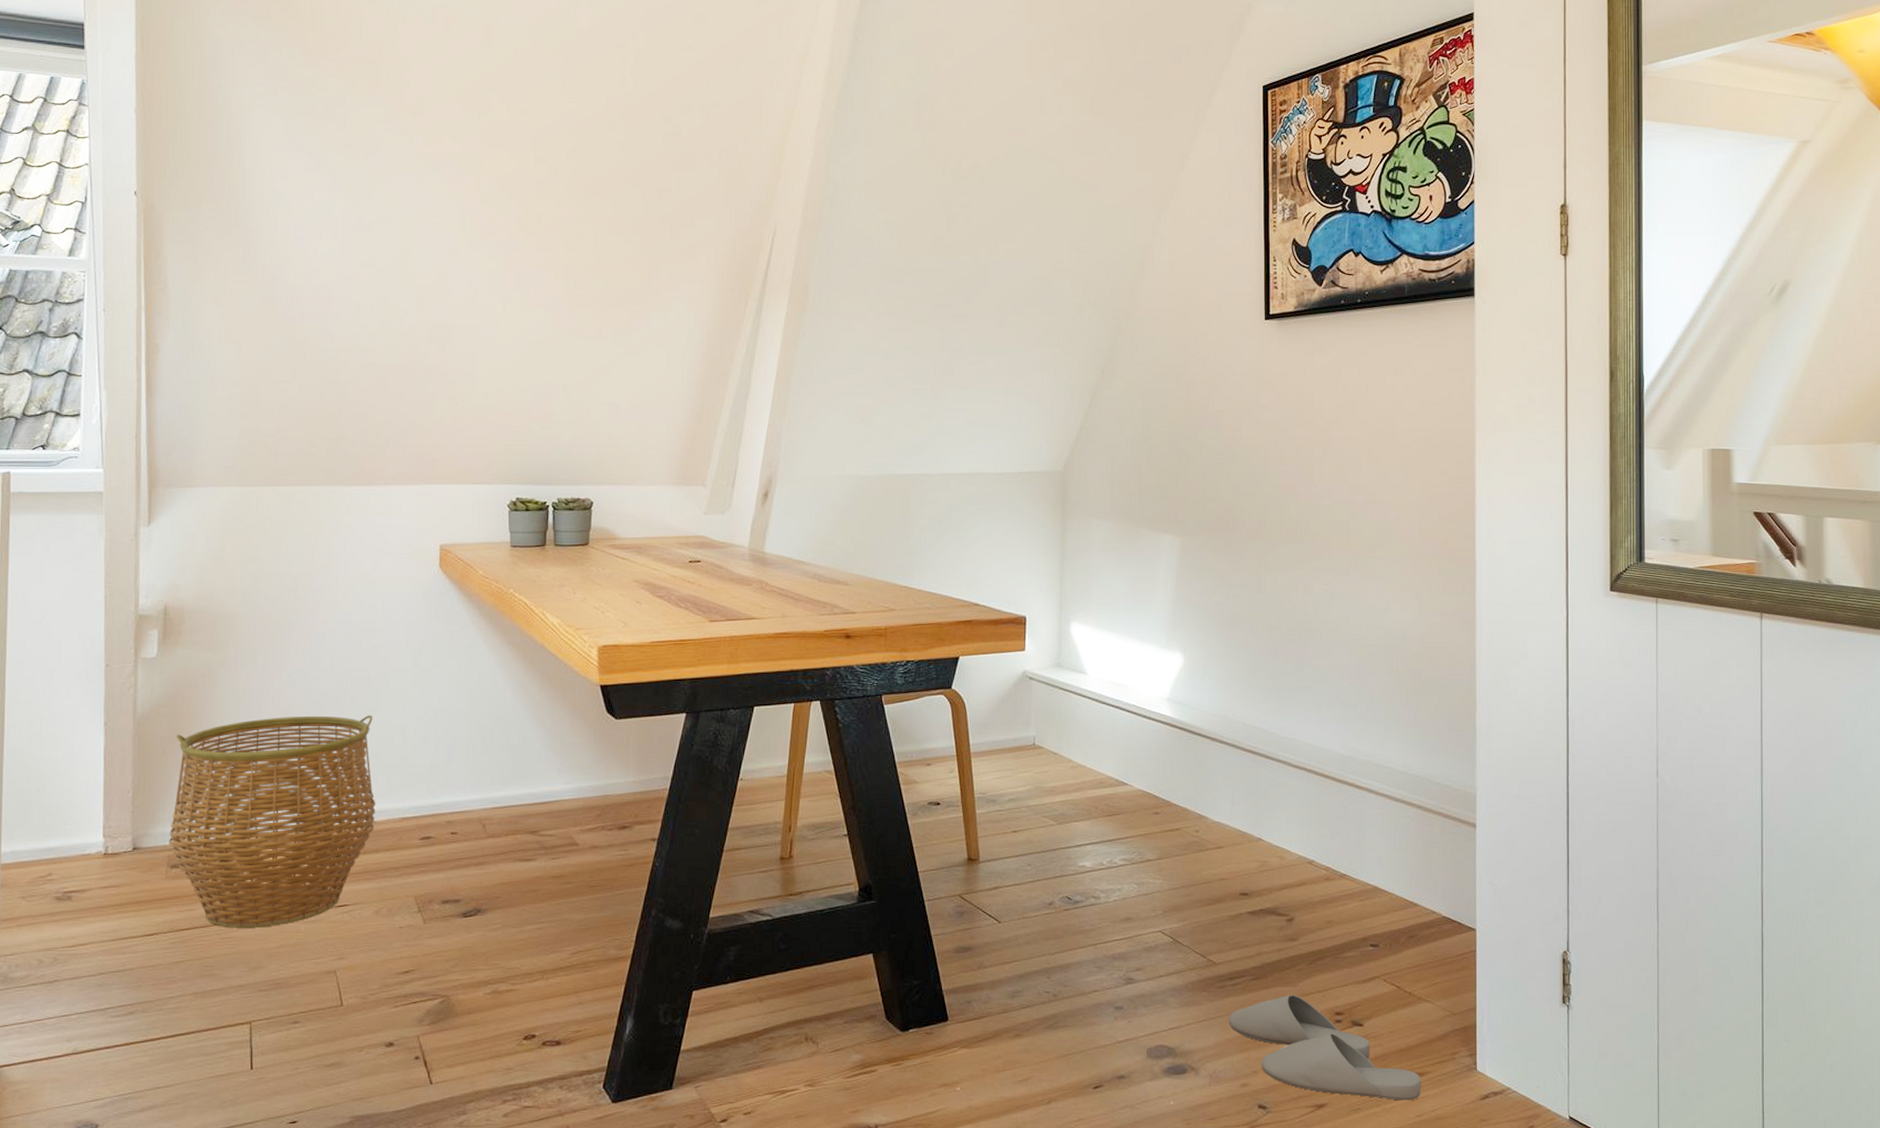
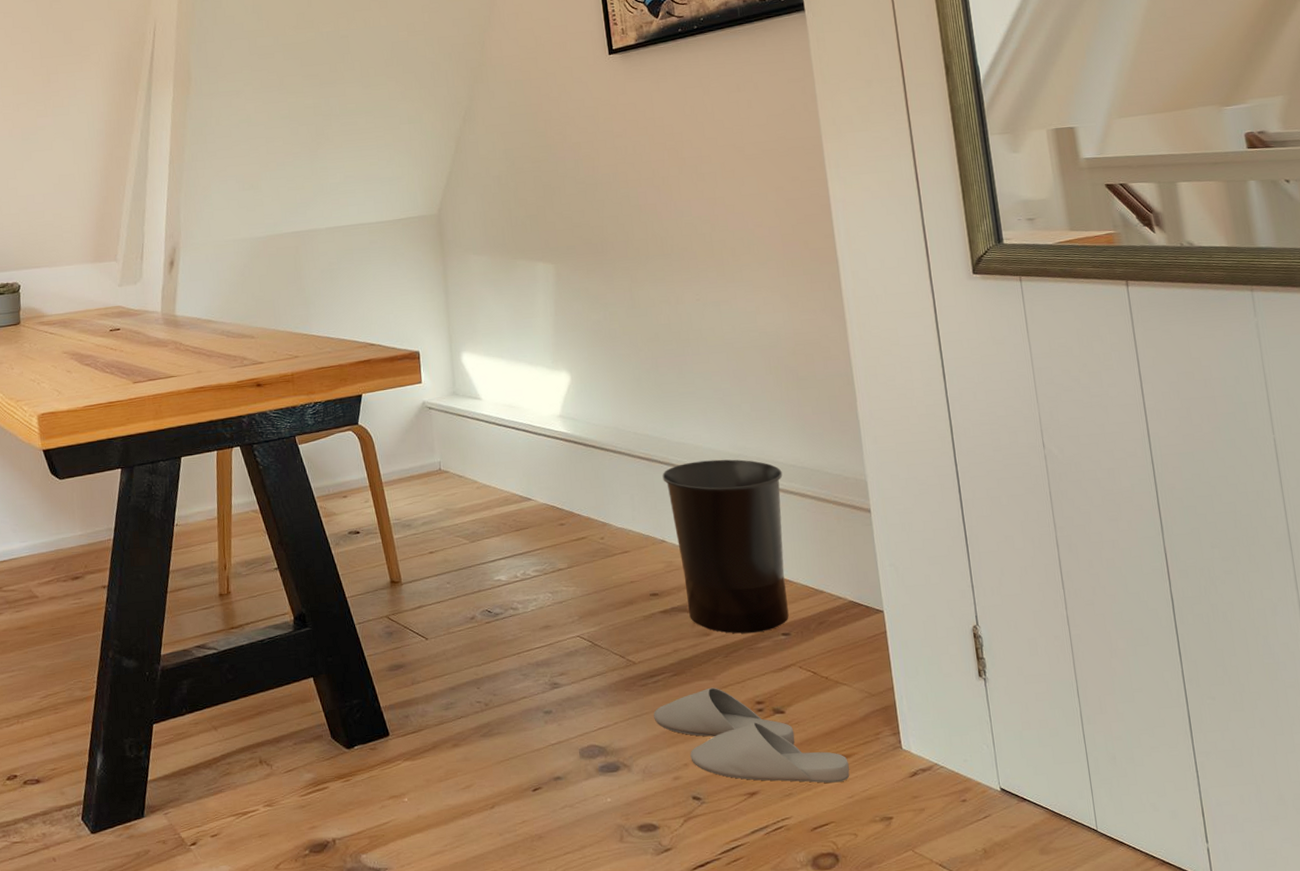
waste bin: none [1267,759,1391,941] -> present [662,459,789,634]

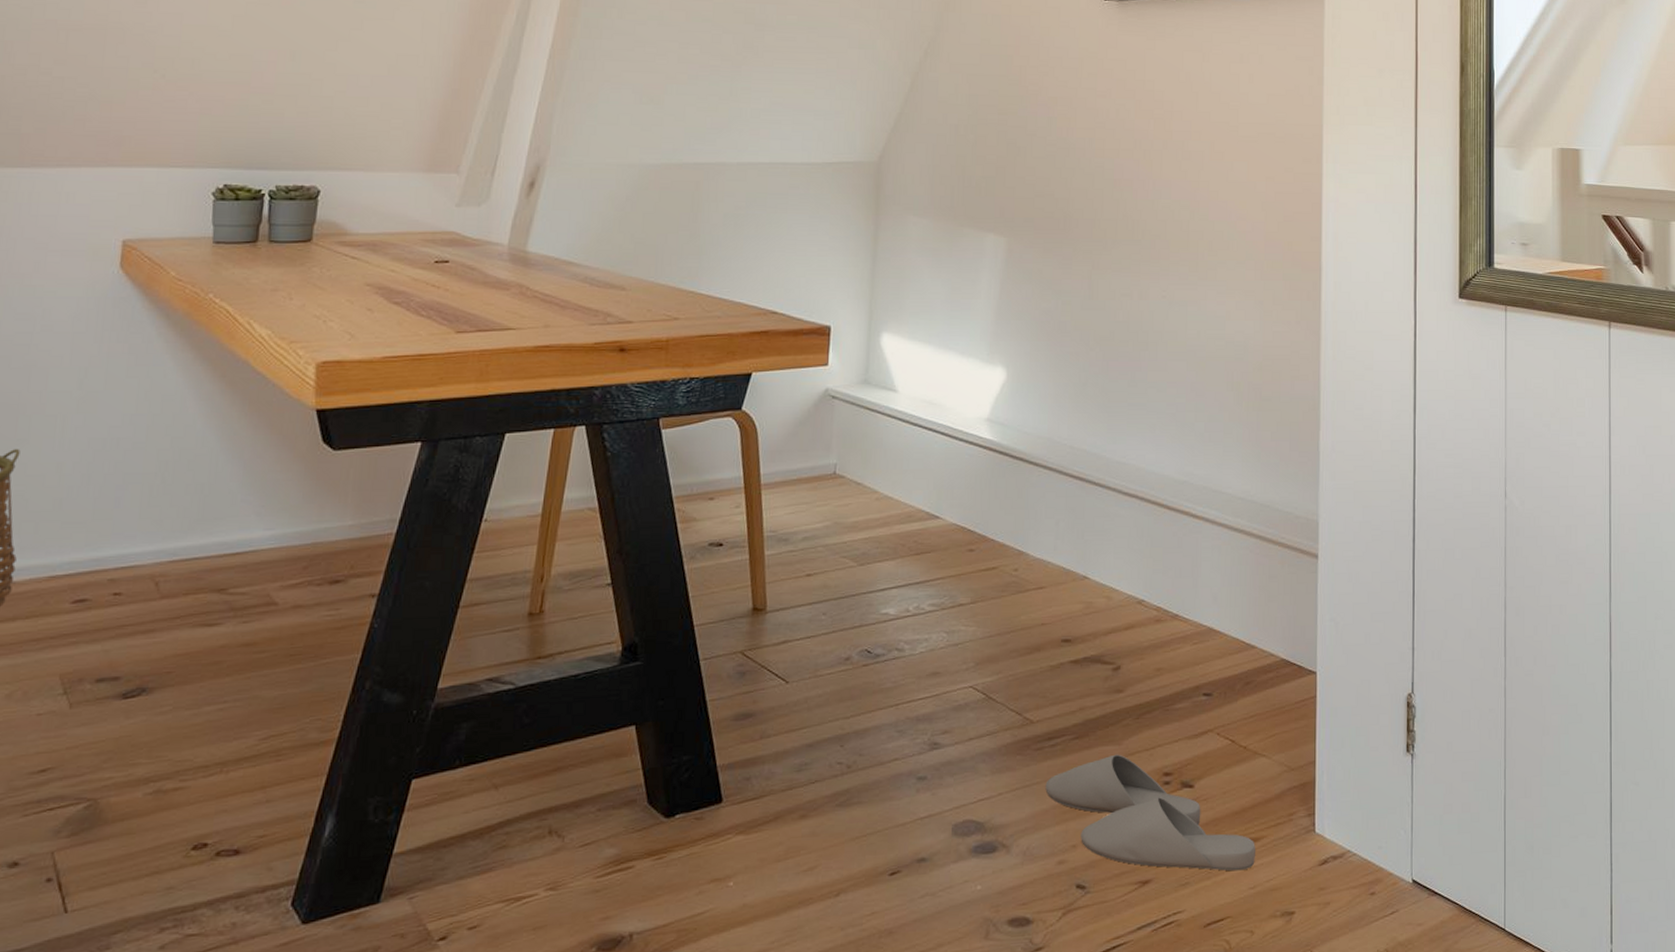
waste bin: present [662,459,789,634] -> none [1095,485,1229,692]

